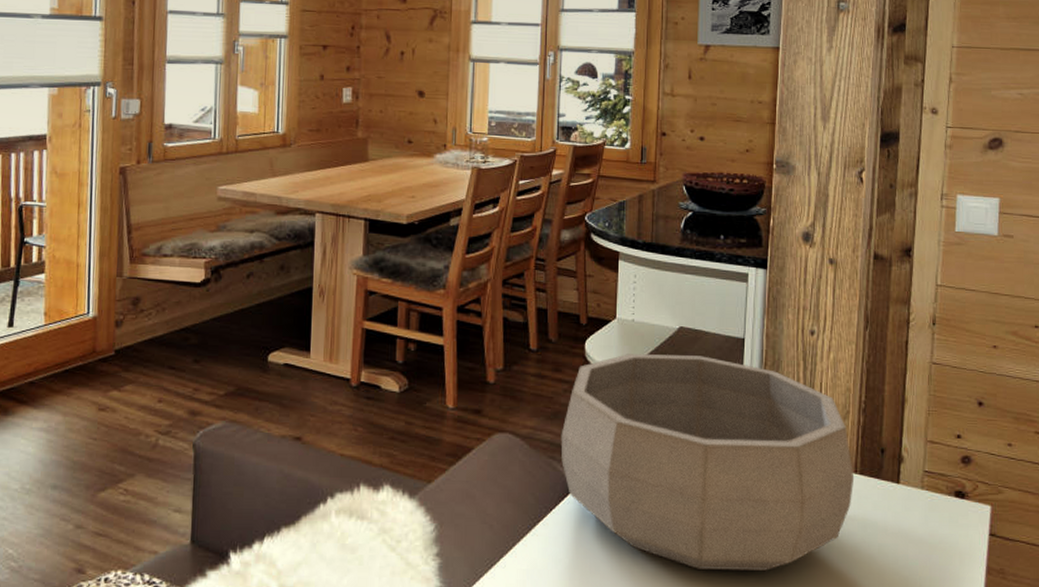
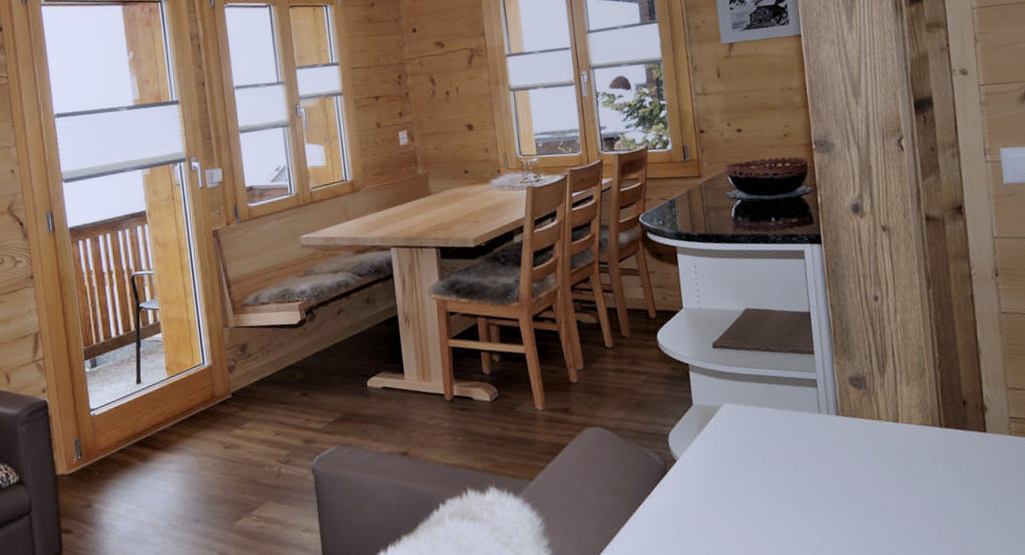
decorative bowl: present [560,353,855,571] -> none [647,333,941,535]

